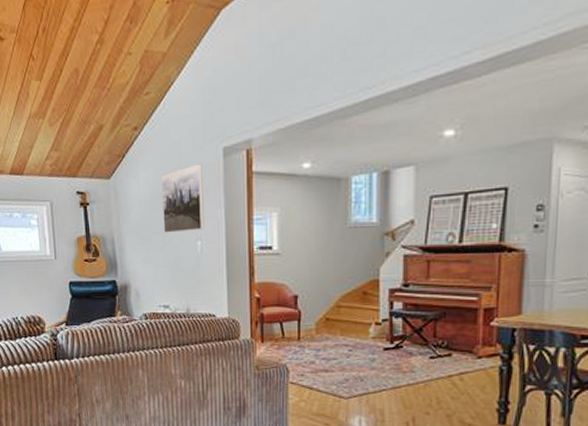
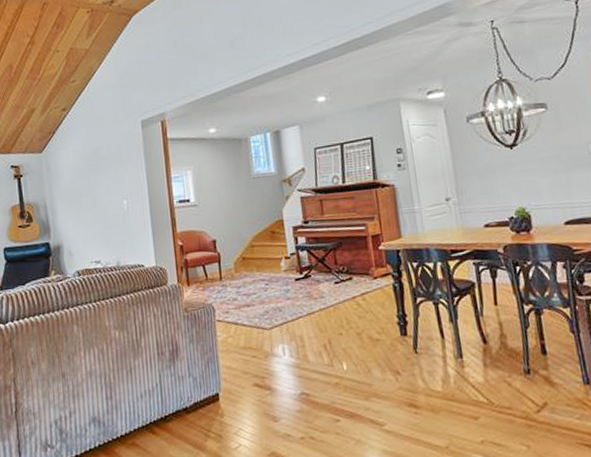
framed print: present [161,164,204,233] -> none [88,135,129,196]

